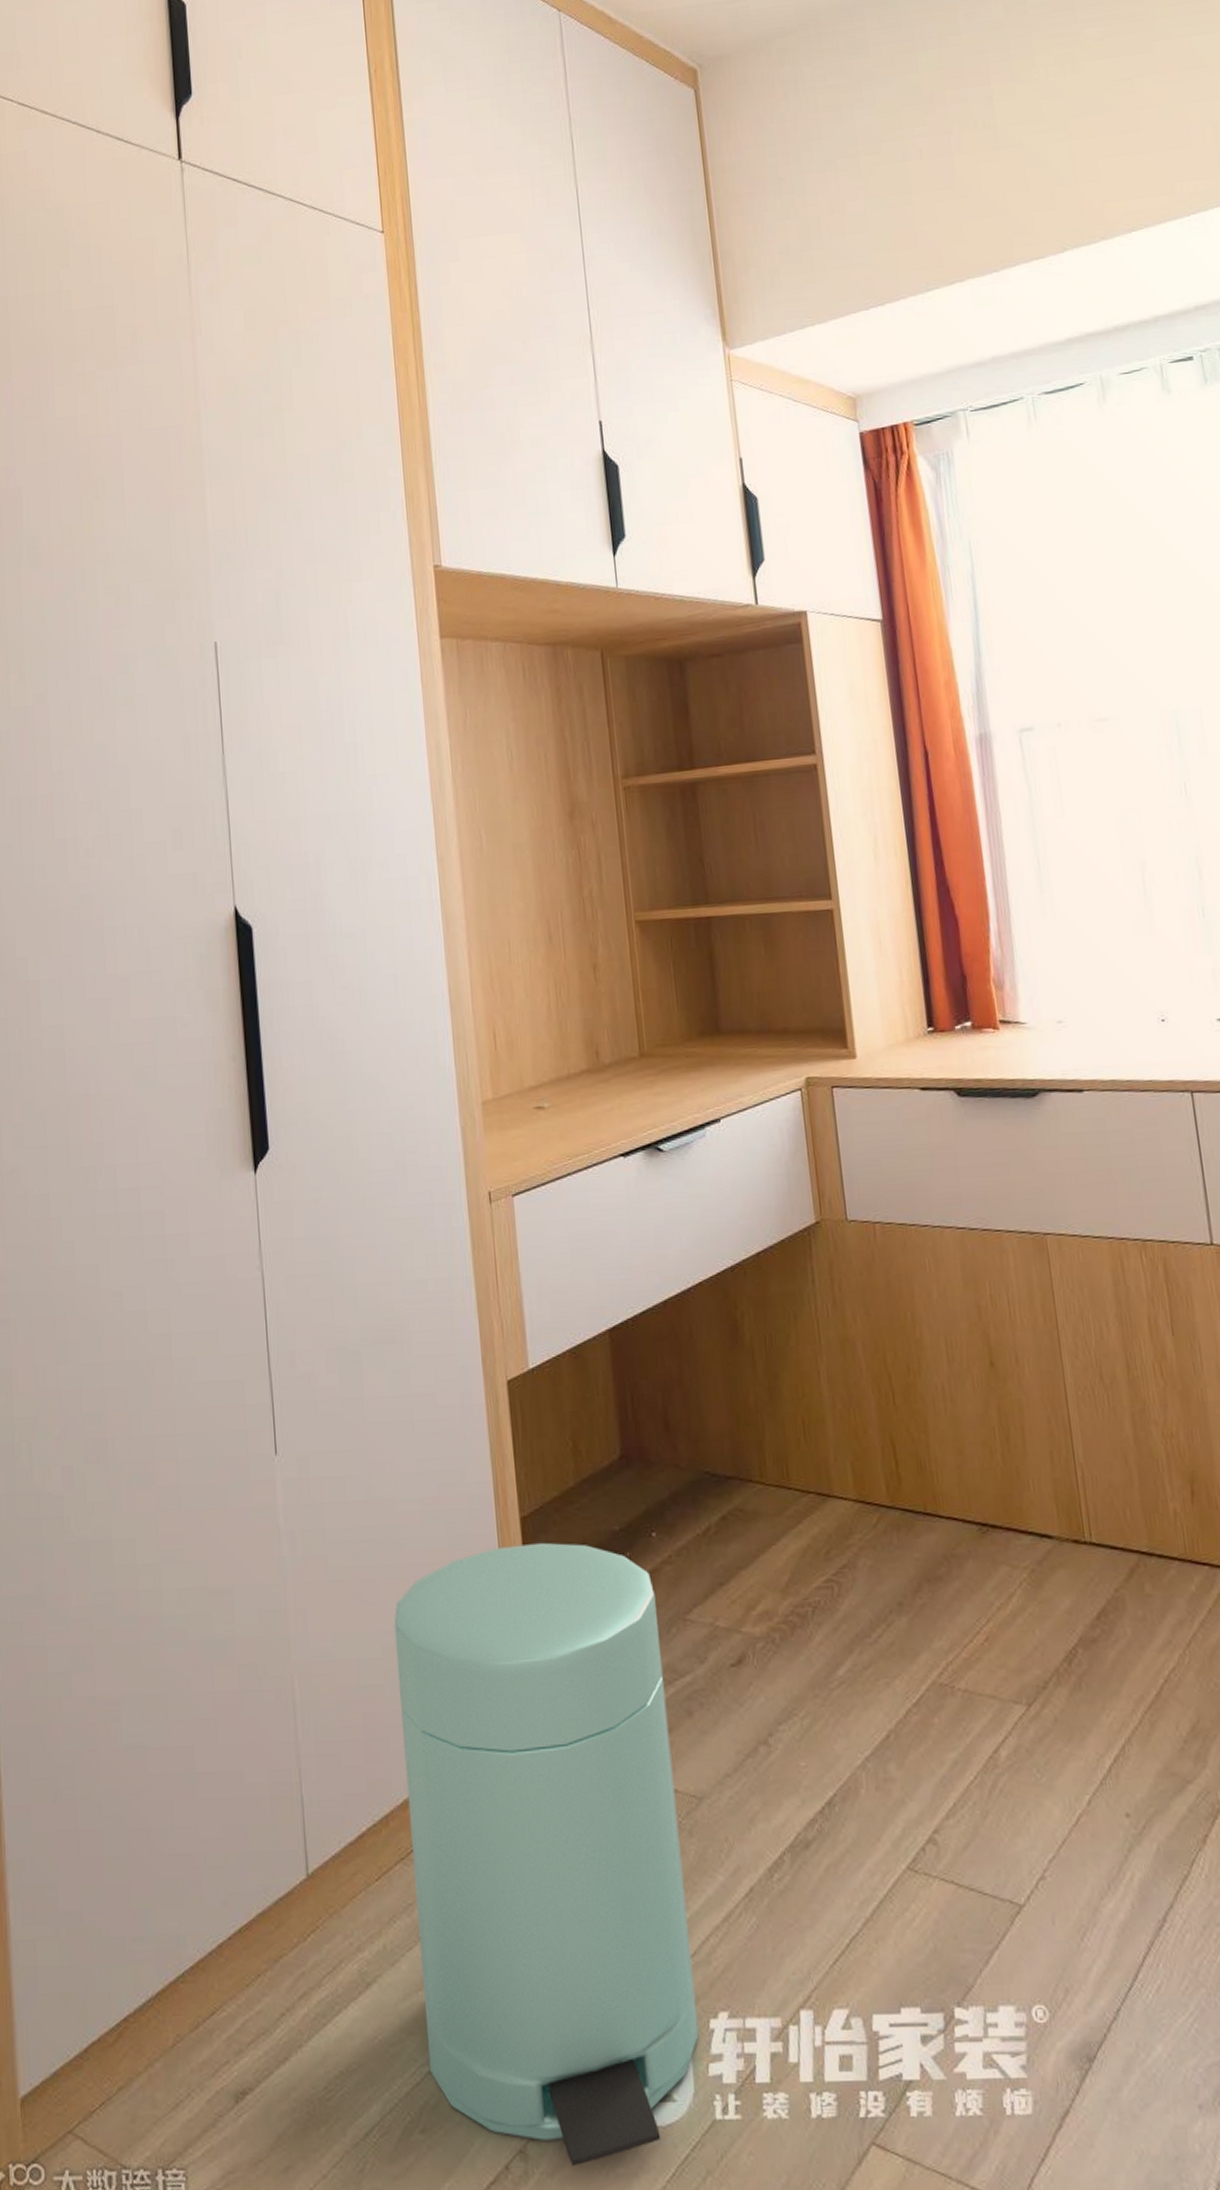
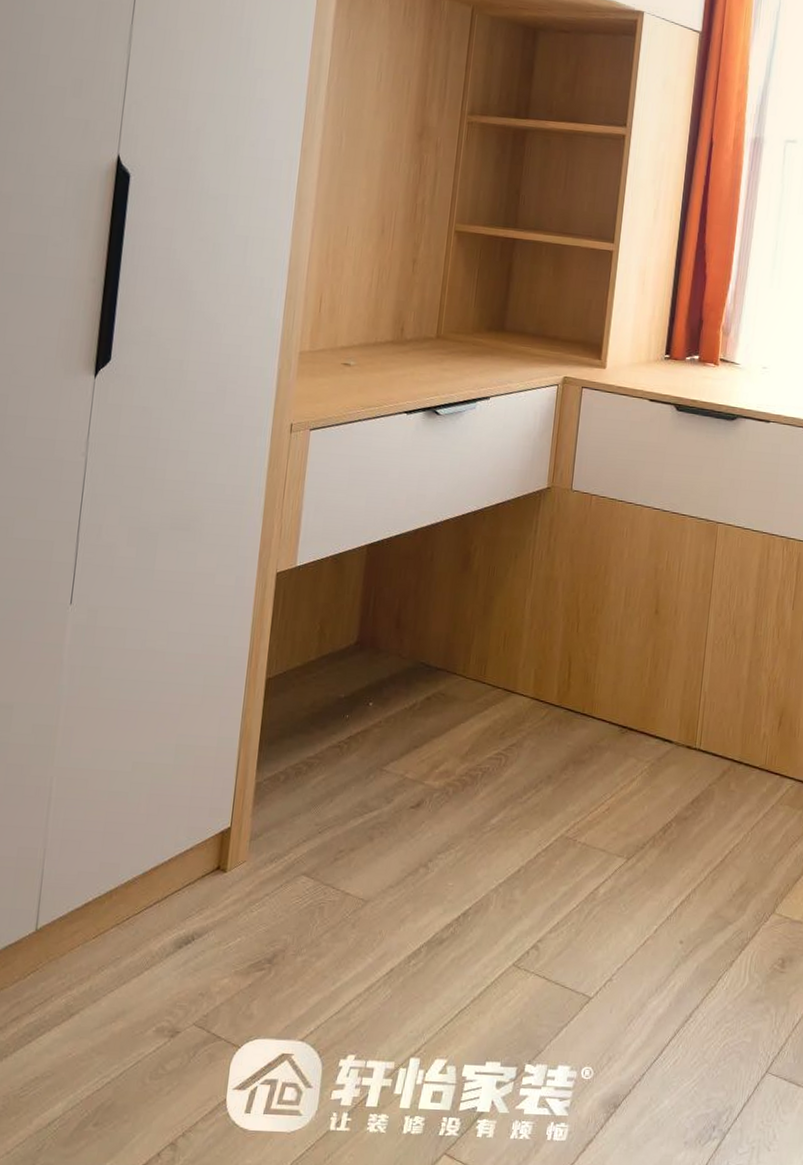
trash can: present [394,1542,699,2167] -> none [110,699,363,1157]

